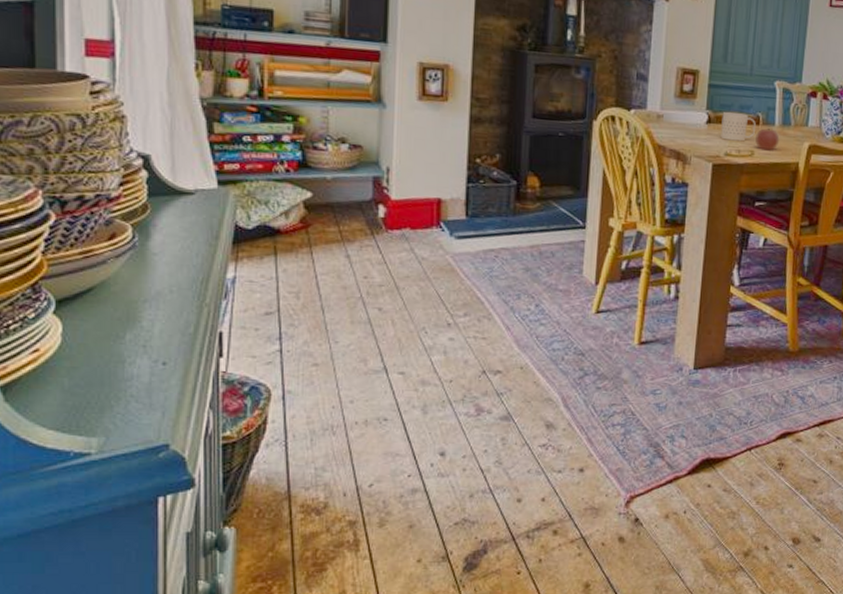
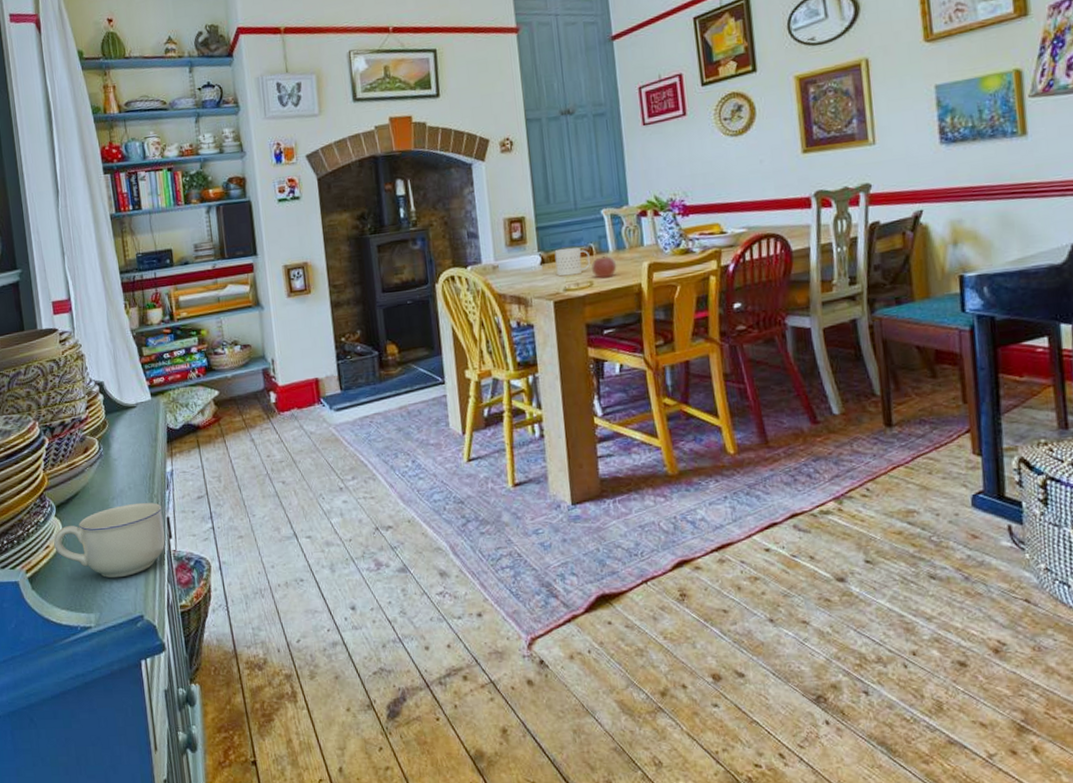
cup: none [47,310,215,398] -> present [54,502,165,578]

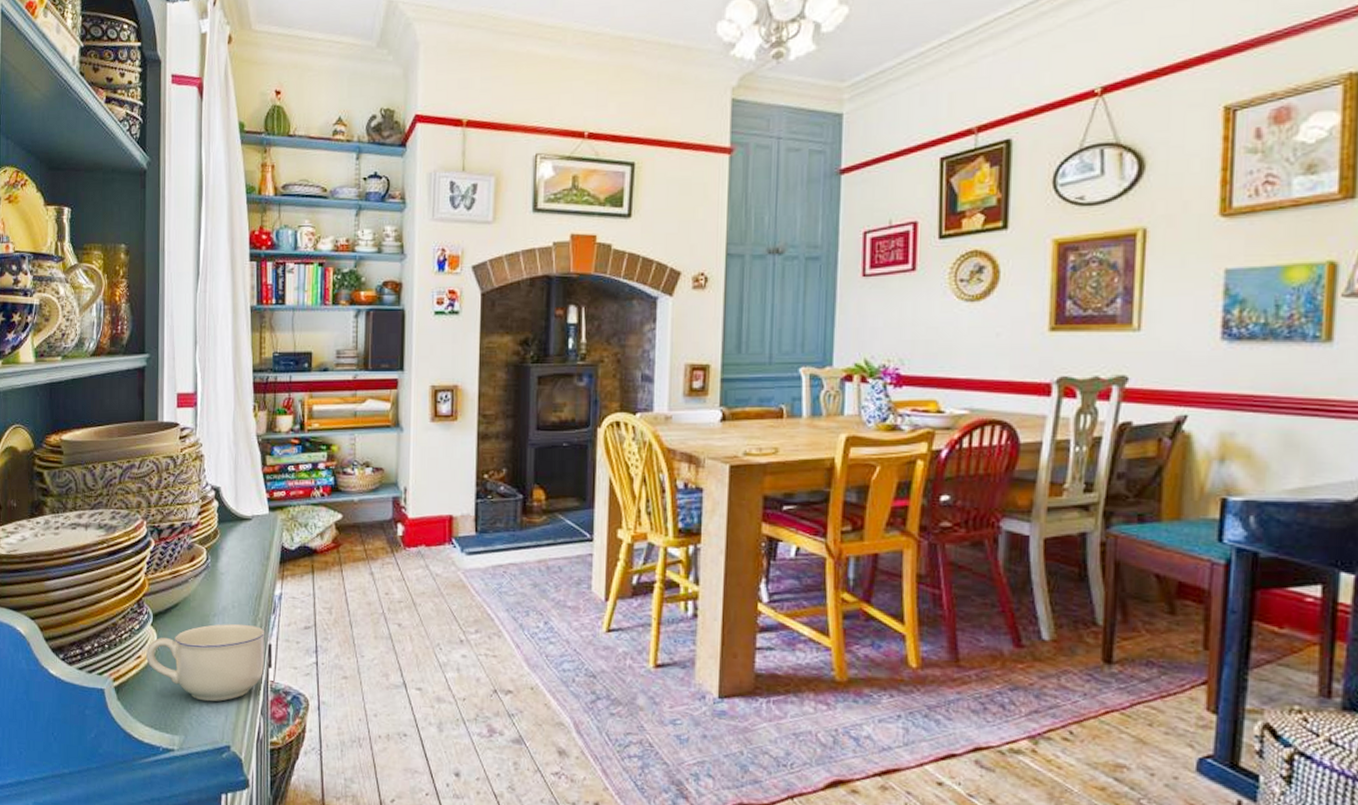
mug: present [554,247,590,277] -> none [738,406,779,438]
fruit: present [591,254,617,279] -> none [779,419,809,447]

